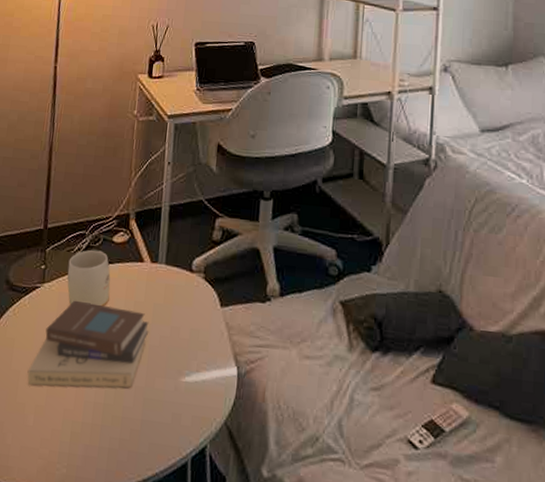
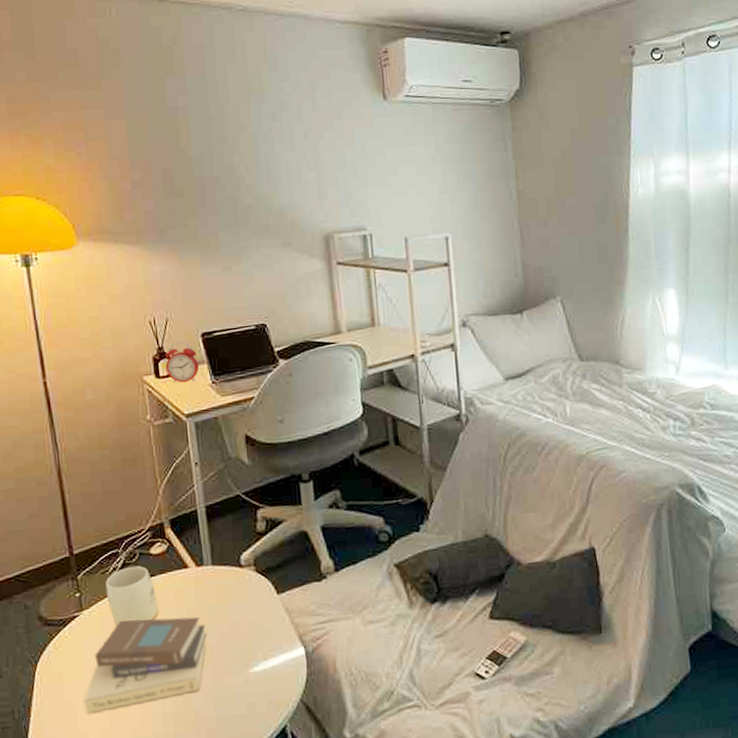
alarm clock: none [158,47,189,86] -> present [165,341,200,384]

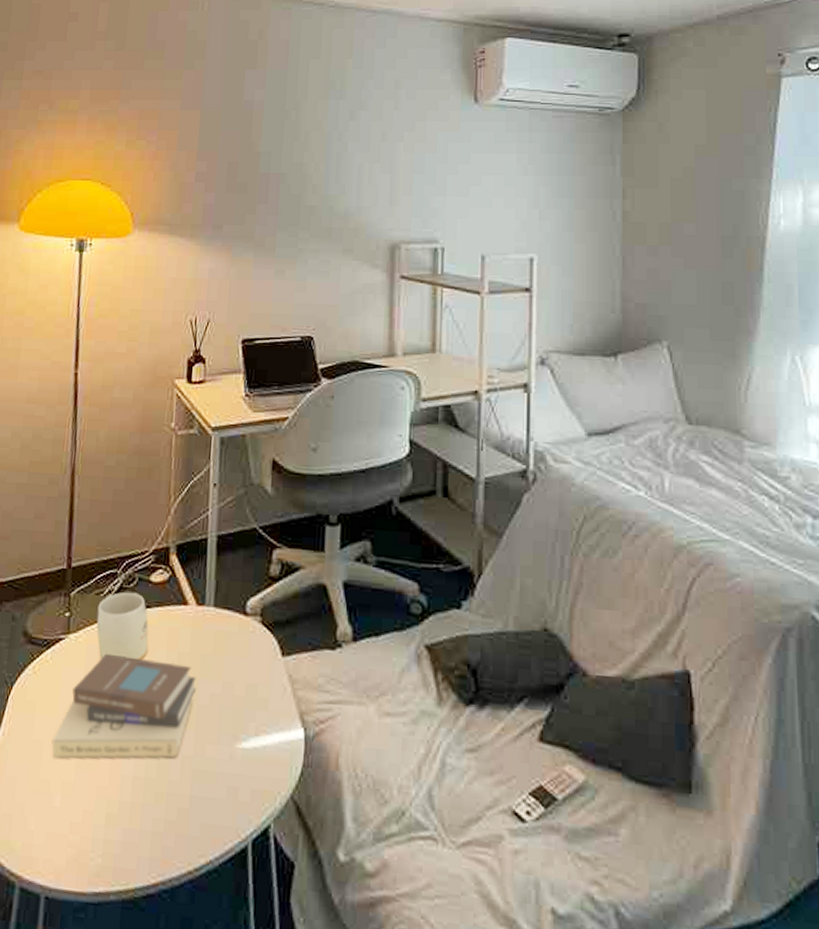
alarm clock: present [165,341,200,384] -> none [199,345,235,392]

